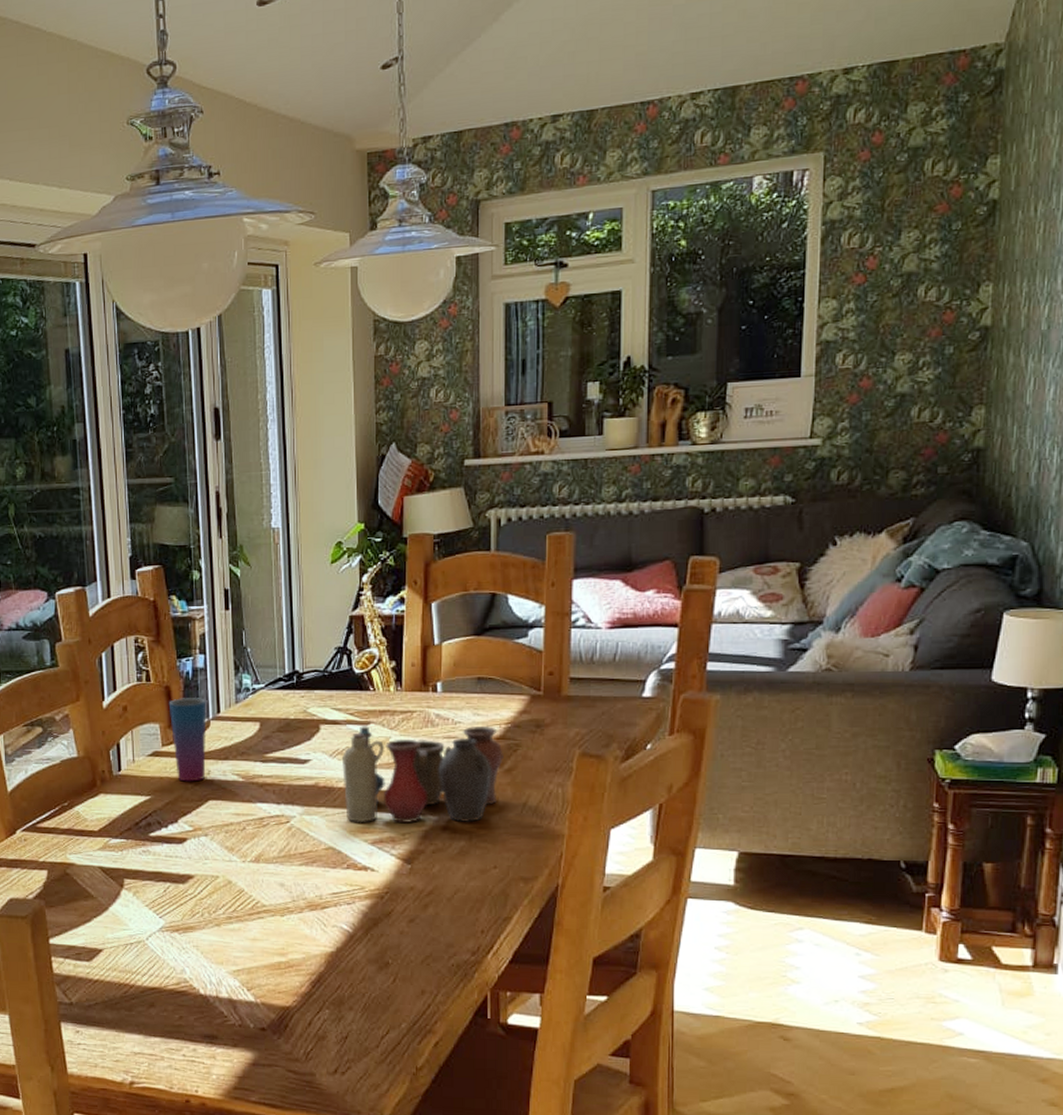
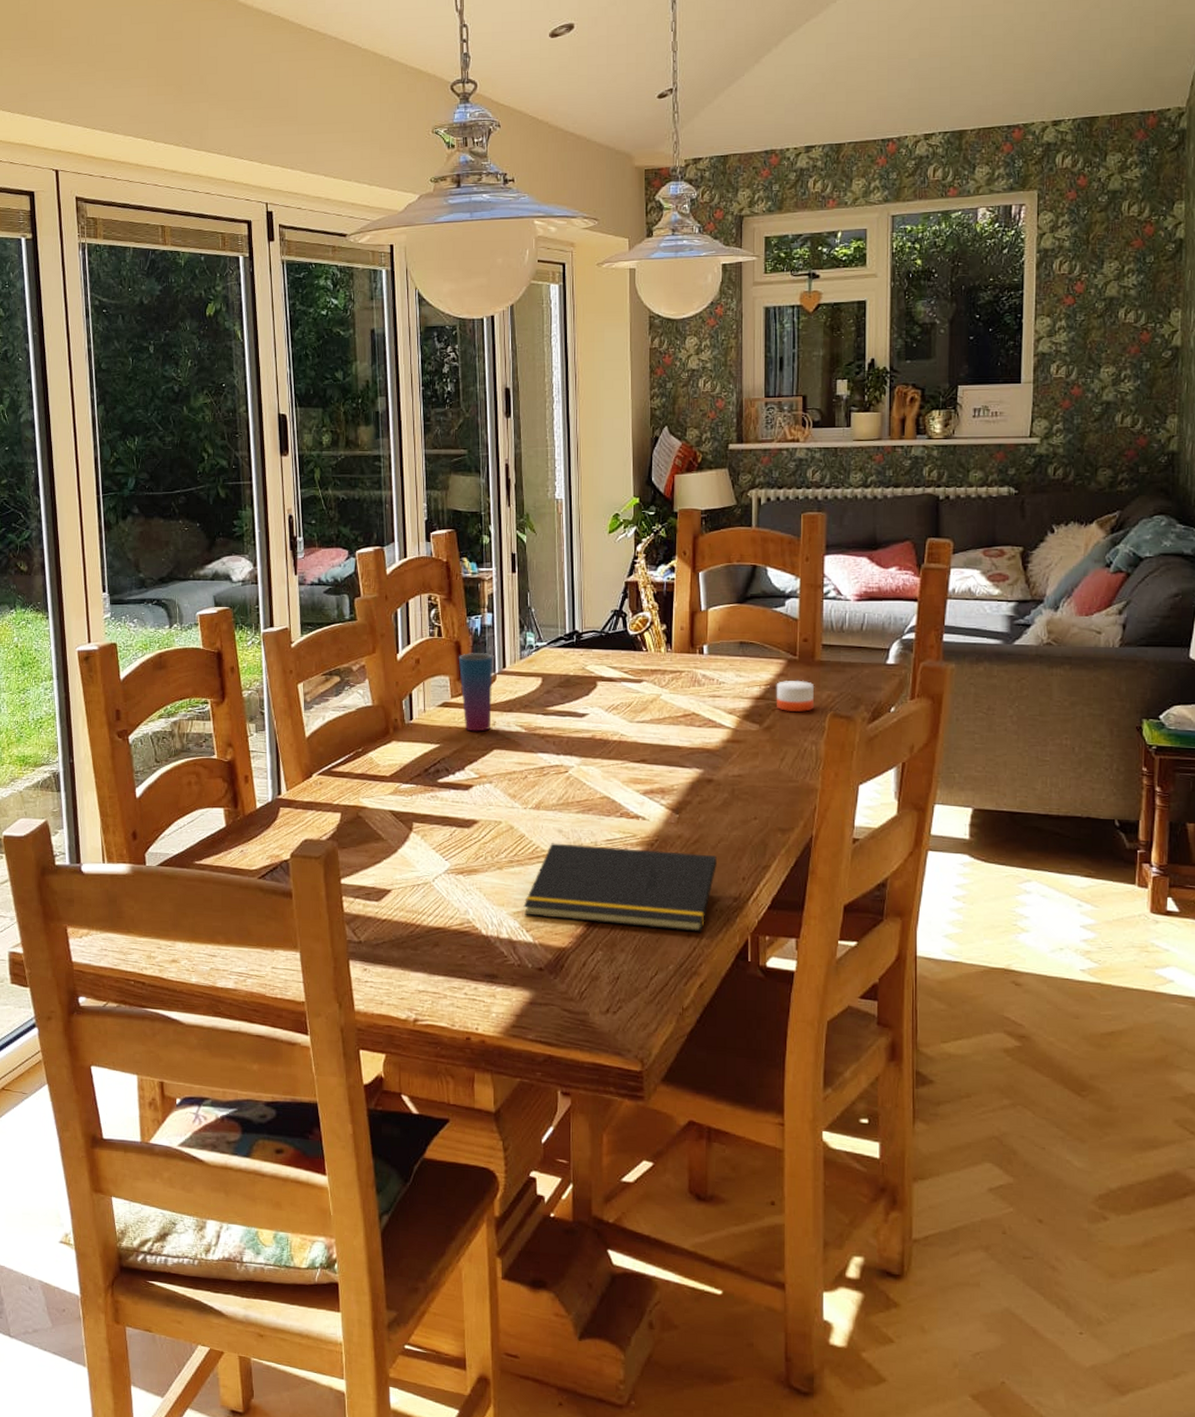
notepad: none [244,897,453,989] -> present [523,843,717,932]
vase: present [342,725,503,824] -> none [617,683,763,776]
candle: none [518,716,562,751] -> present [776,679,815,712]

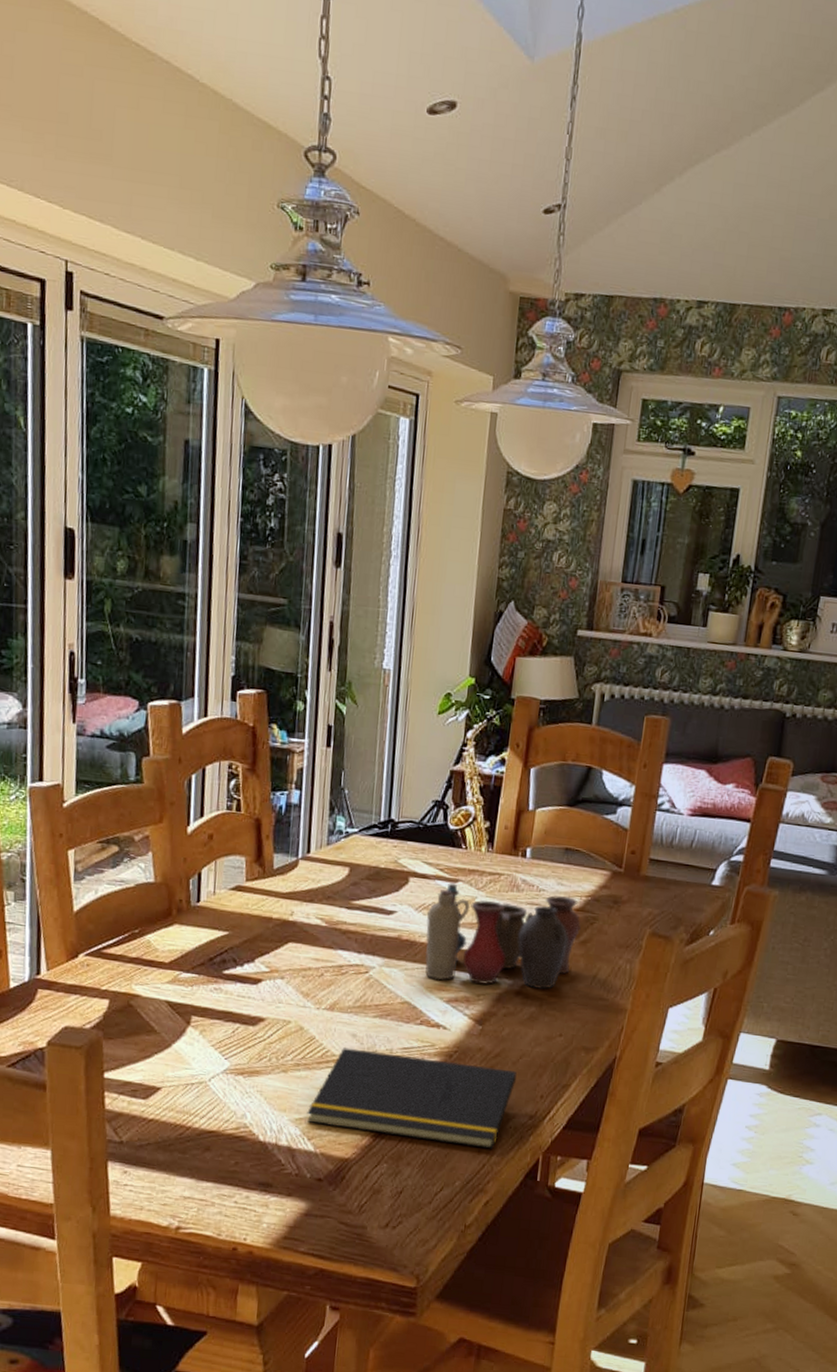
cup: present [458,652,493,732] -> none [257,832,297,922]
vase: none [617,683,763,776] -> present [425,883,581,990]
candle: present [776,679,815,712] -> none [595,892,637,928]

